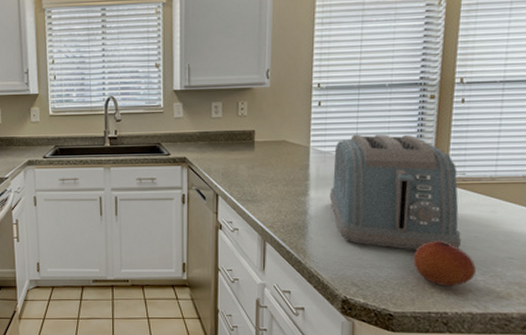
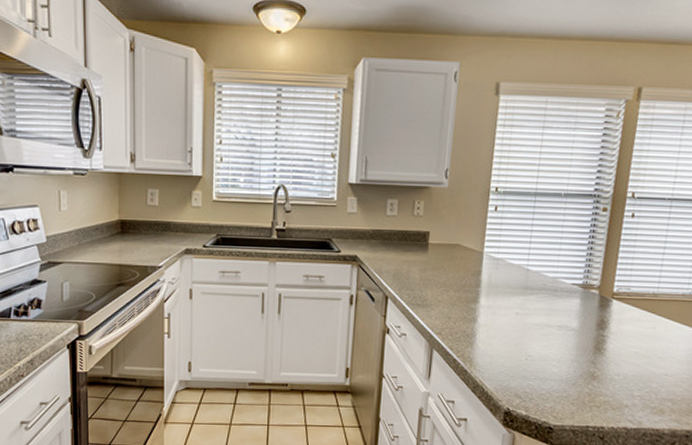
toaster: present [329,134,461,250] -> none [499,242,623,363]
fruit: present [413,240,476,287] -> none [575,354,634,401]

